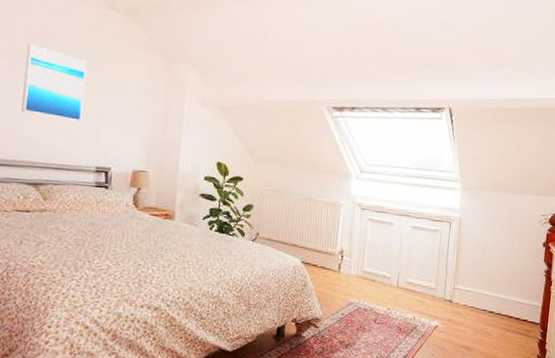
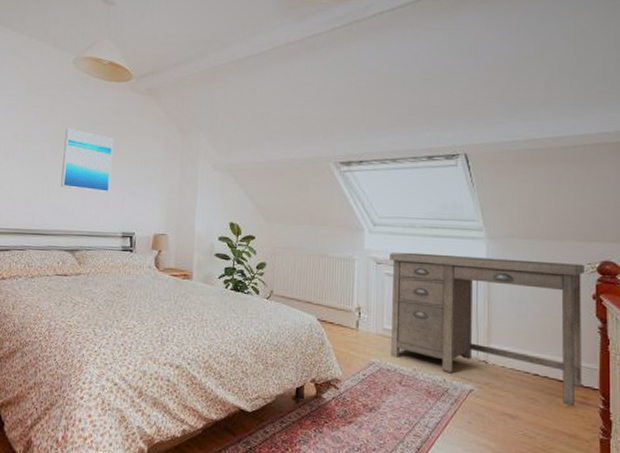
desk: none [368,199,539,338] -> present [390,252,584,406]

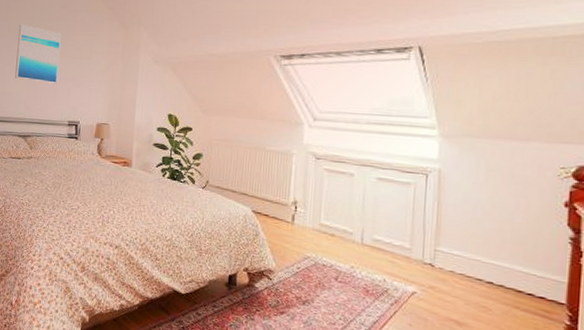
desk: present [390,252,584,406] -> none [327,148,556,319]

